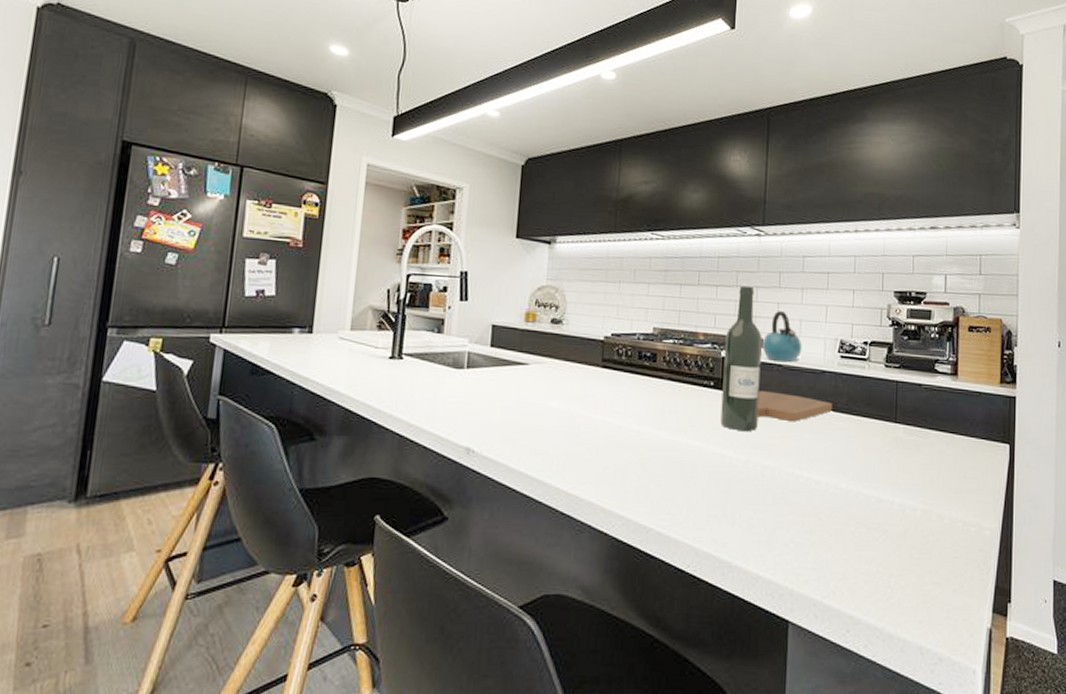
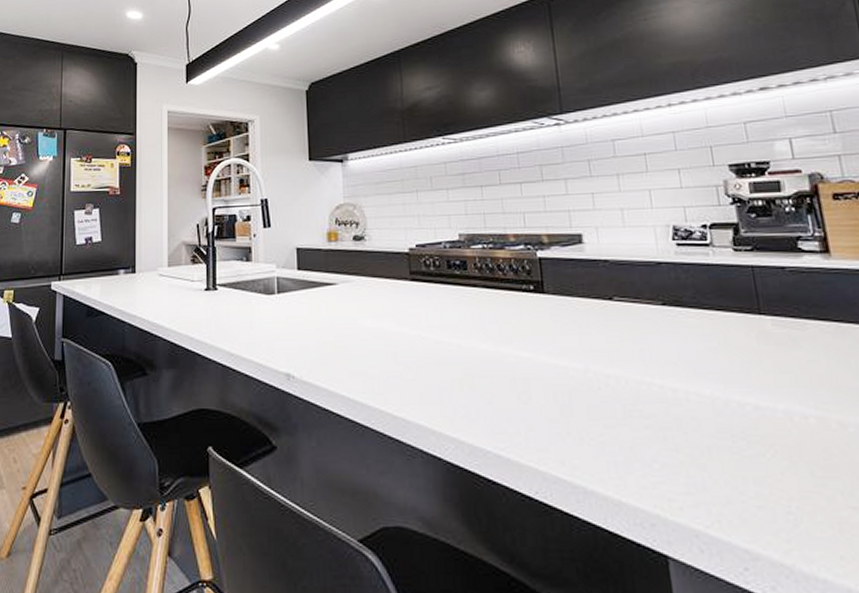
wine bottle: present [720,285,763,431] -> none [538,179,592,336]
cutting board: present [757,391,833,421] -> none [585,290,679,322]
kettle: present [762,311,803,362] -> none [581,202,629,256]

